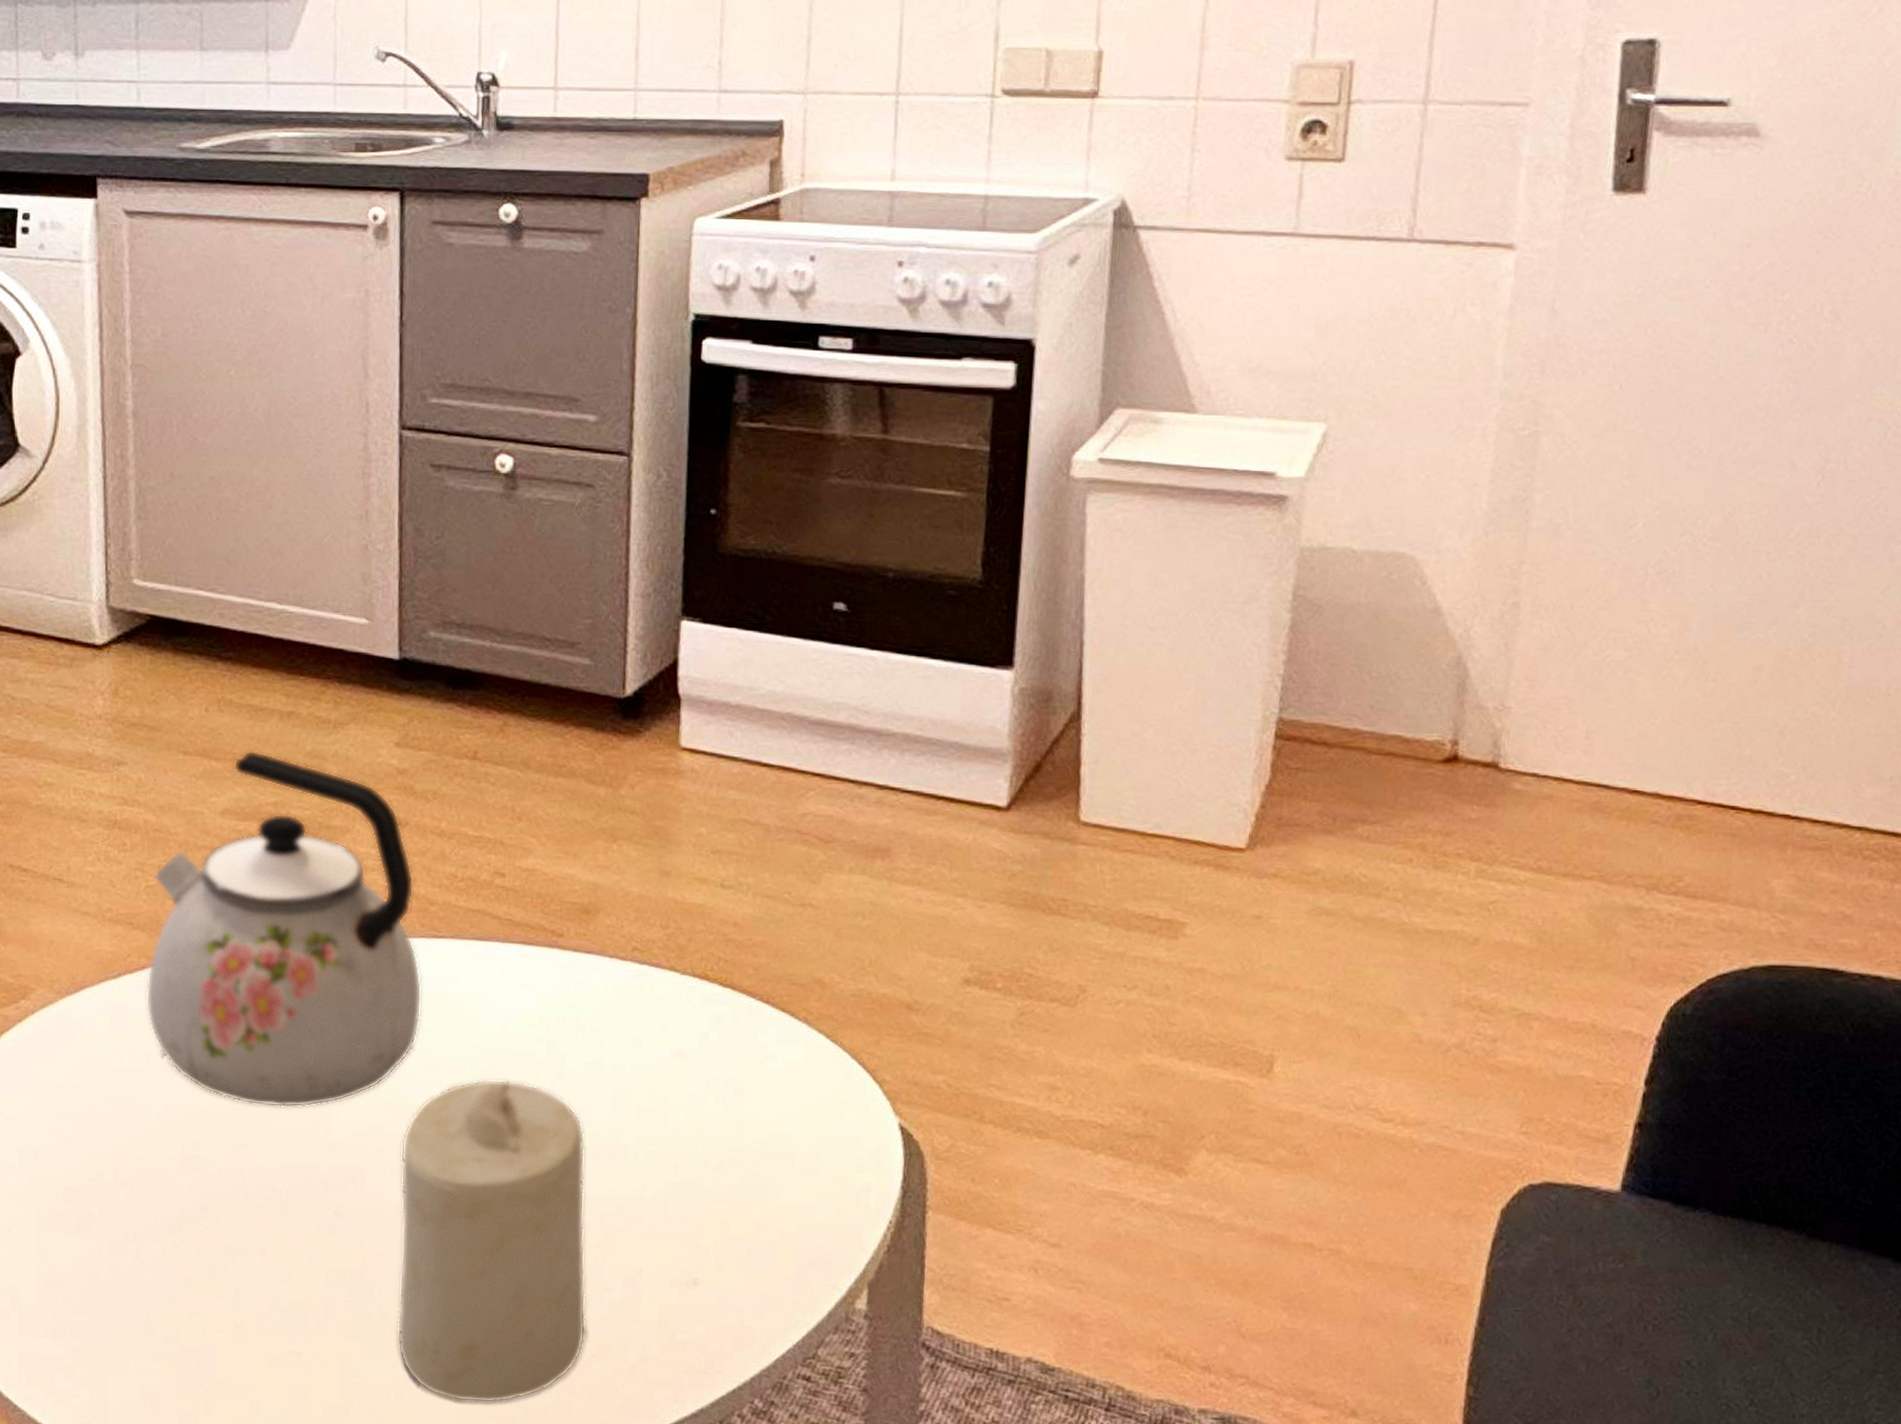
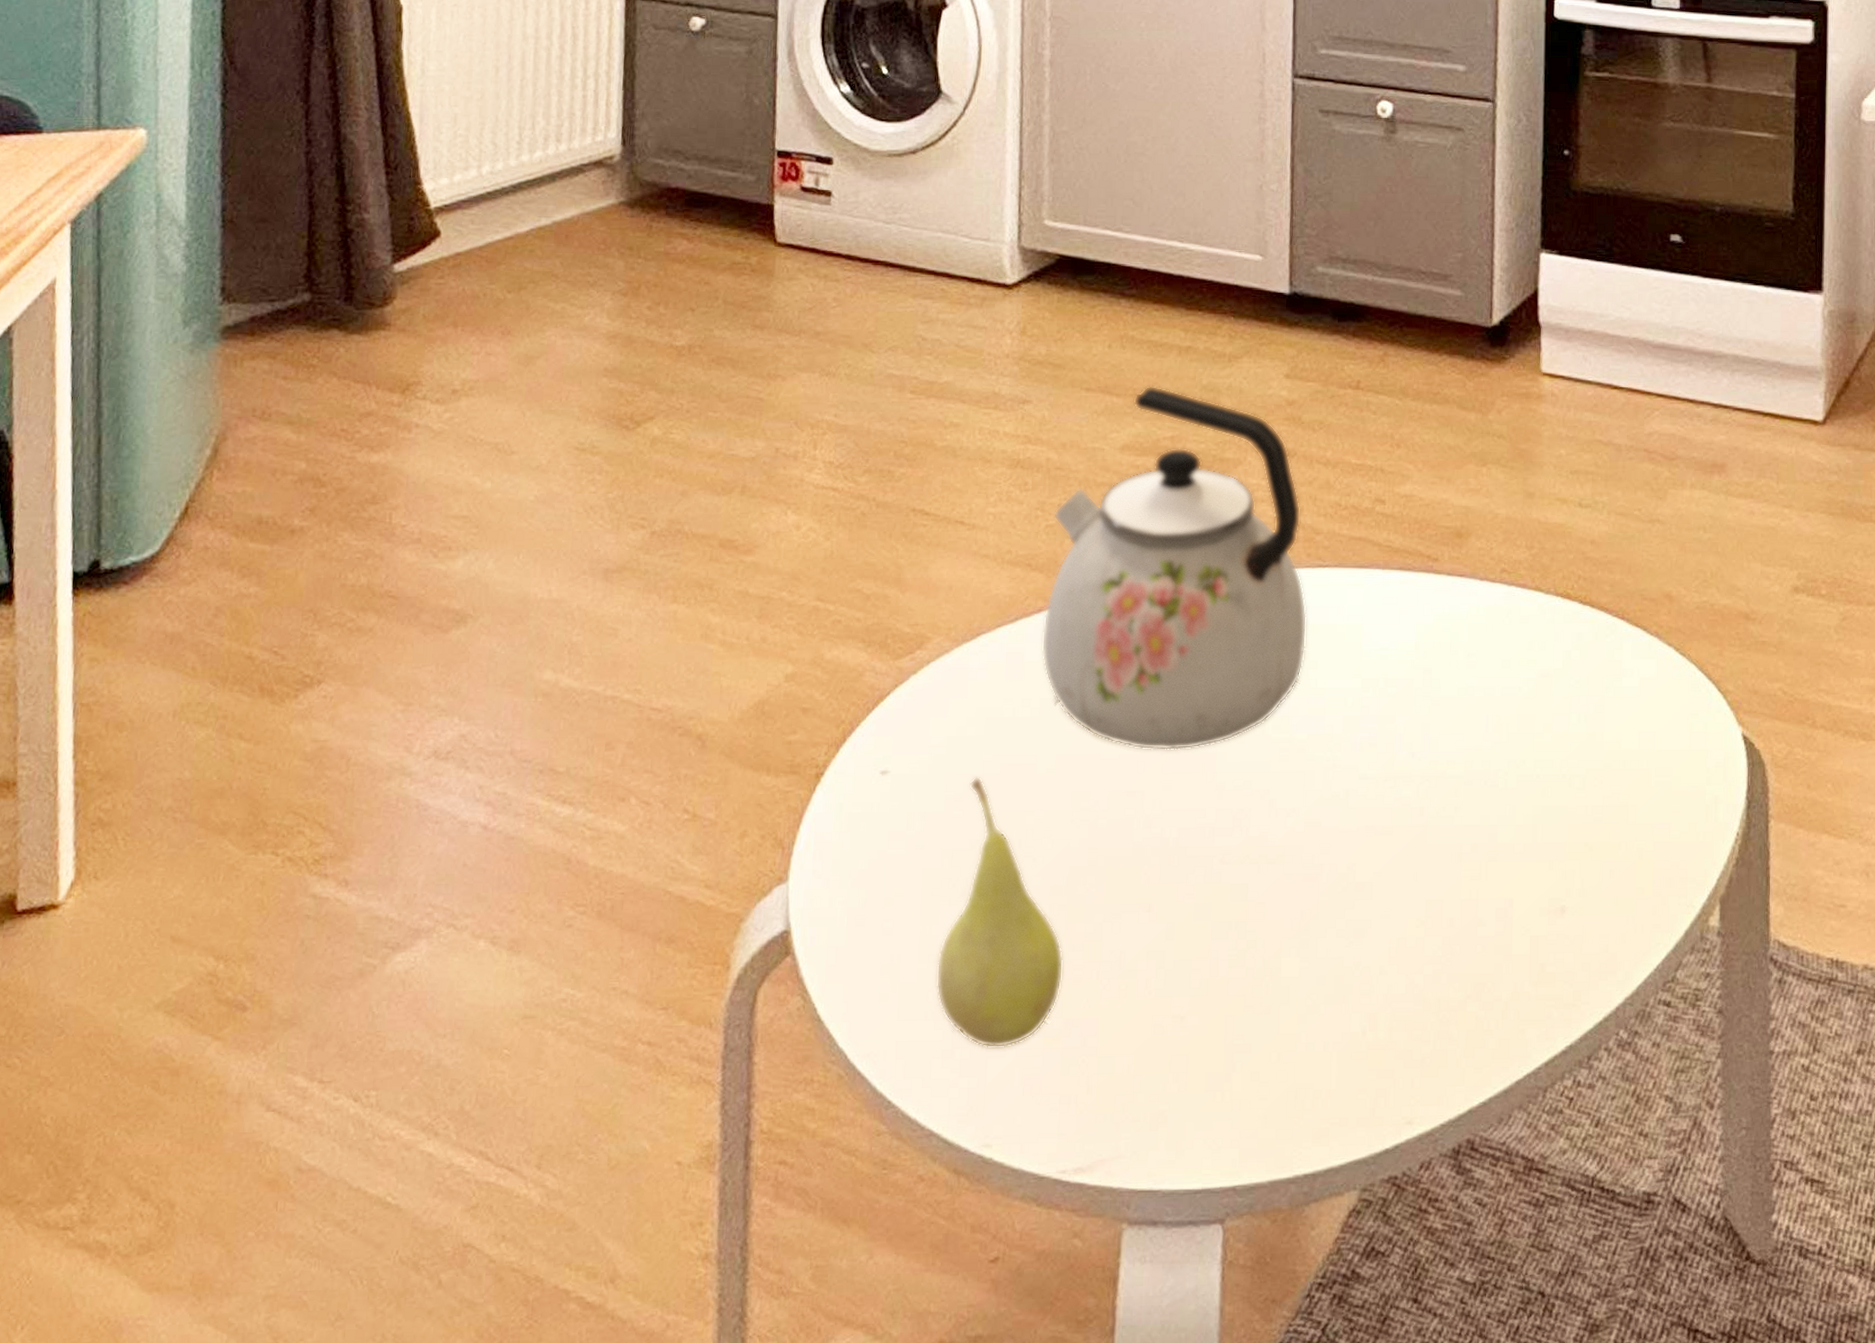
fruit: none [54,1120,179,1368] -> present [936,776,1064,1049]
candle: present [397,1079,586,1403] -> none [1279,709,1461,1057]

